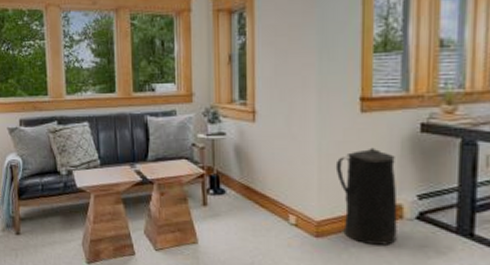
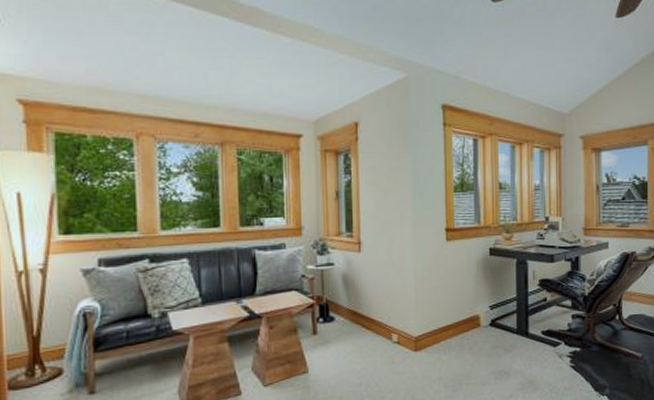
trash can: present [335,147,398,245] -> none [428,269,476,352]

